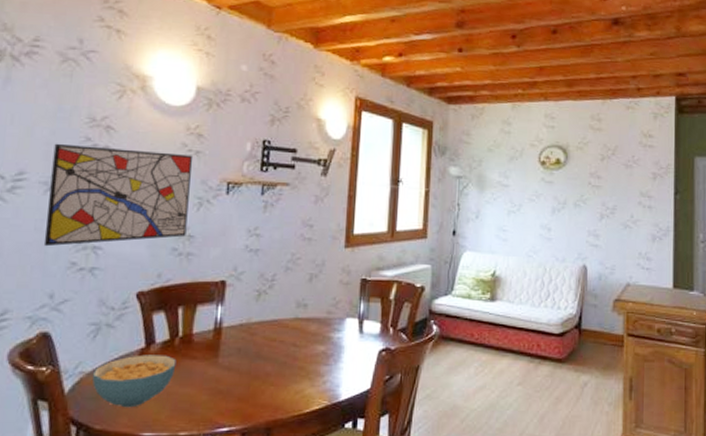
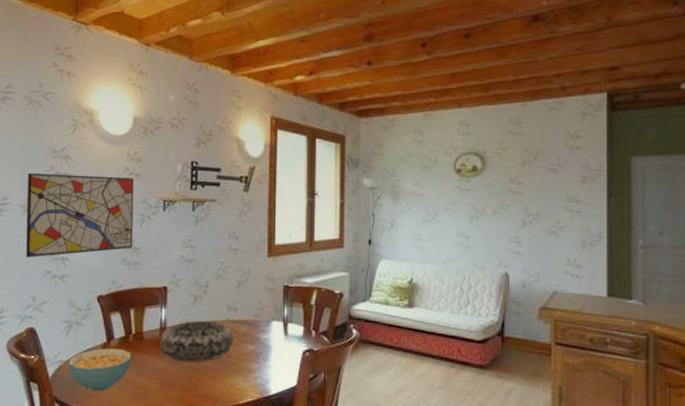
decorative bowl: none [212,319,301,367] -> present [159,320,233,362]

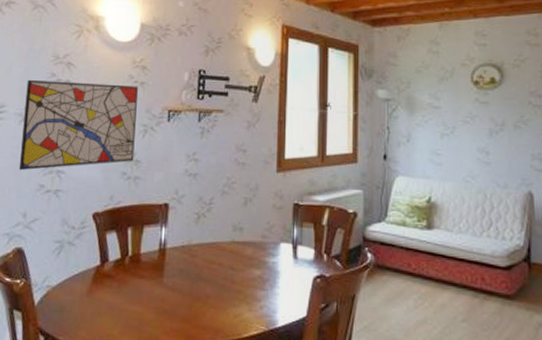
cereal bowl: present [68,348,132,392] -> none [56,272,127,322]
decorative bowl: present [159,320,233,362] -> none [157,241,238,289]

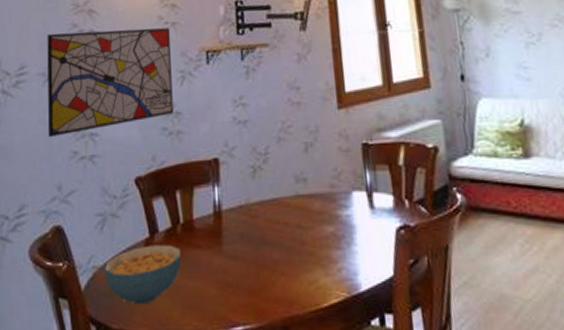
cereal bowl: none [56,272,127,322] -> present [104,244,182,305]

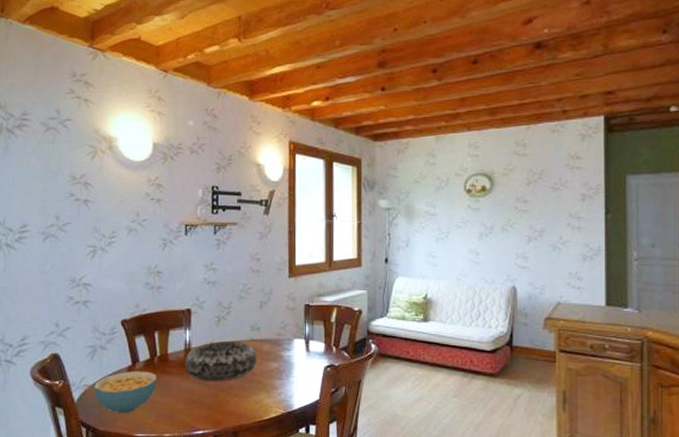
wall art: present [47,27,174,138] -> none [47,199,156,285]
decorative bowl: none [214,198,307,255] -> present [184,340,257,381]

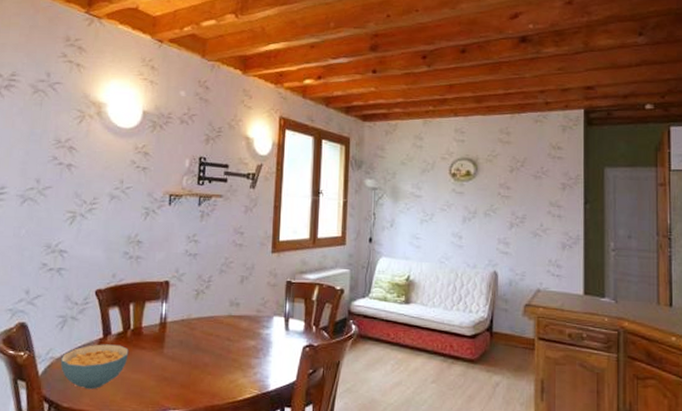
decorative bowl: present [184,340,257,381] -> none [158,315,234,358]

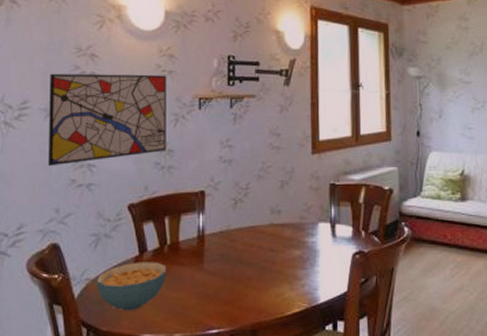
wall art: none [21,162,140,250] -> present [47,73,166,167]

